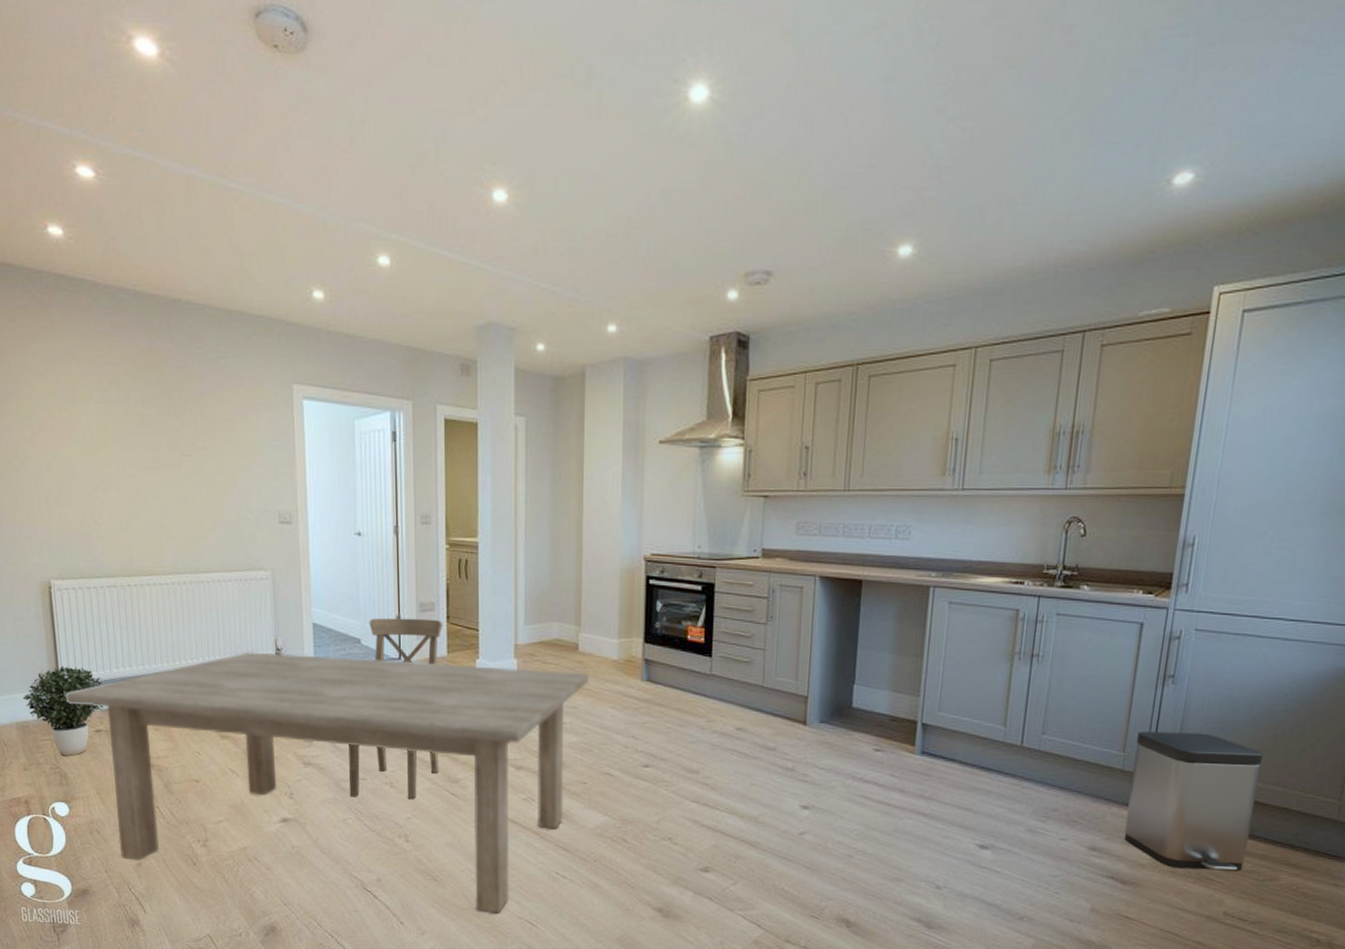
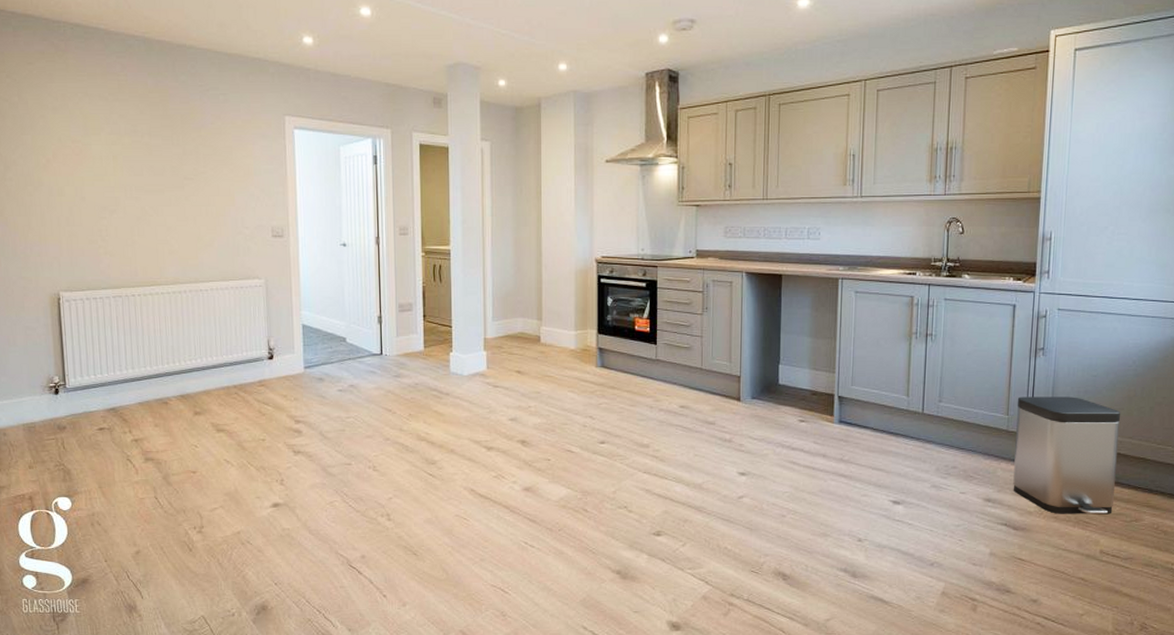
potted plant: present [23,665,104,757] -> none [30,370,107,454]
dining table: present [66,652,589,914] -> none [71,352,550,583]
dining chair: present [349,618,443,800] -> none [335,318,420,481]

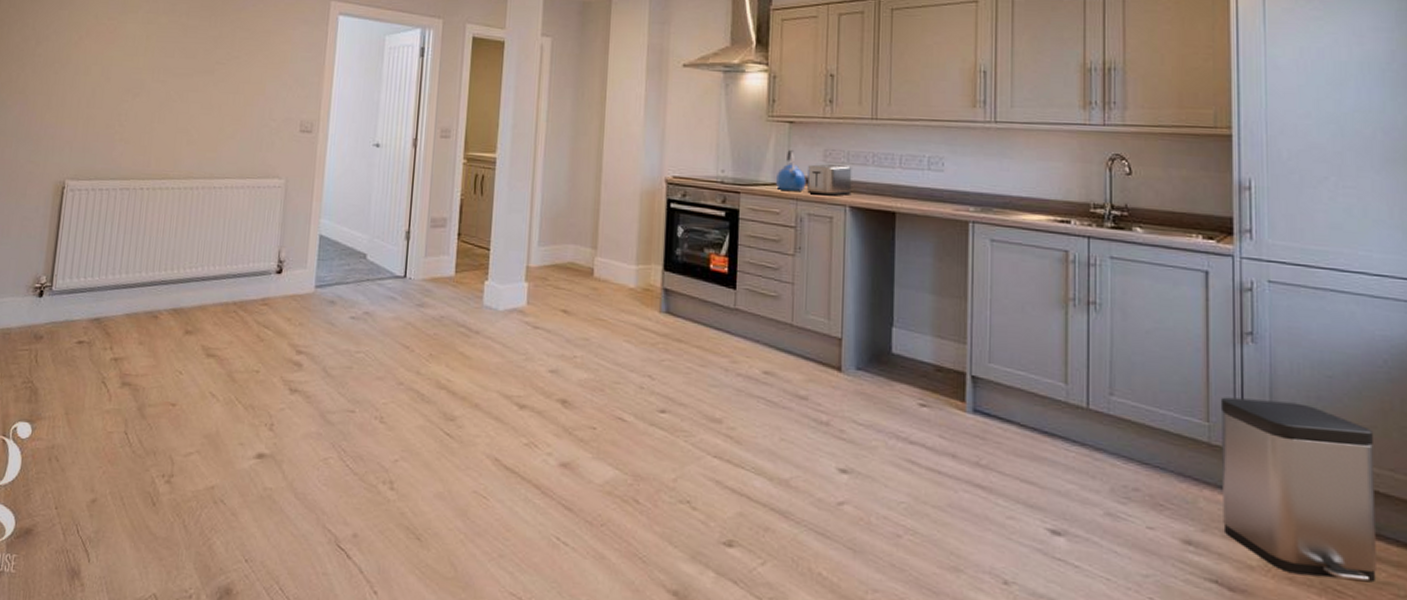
kettle: none [685,229,711,262] -> present [775,150,806,191]
toaster: none [709,238,748,266] -> present [805,163,852,197]

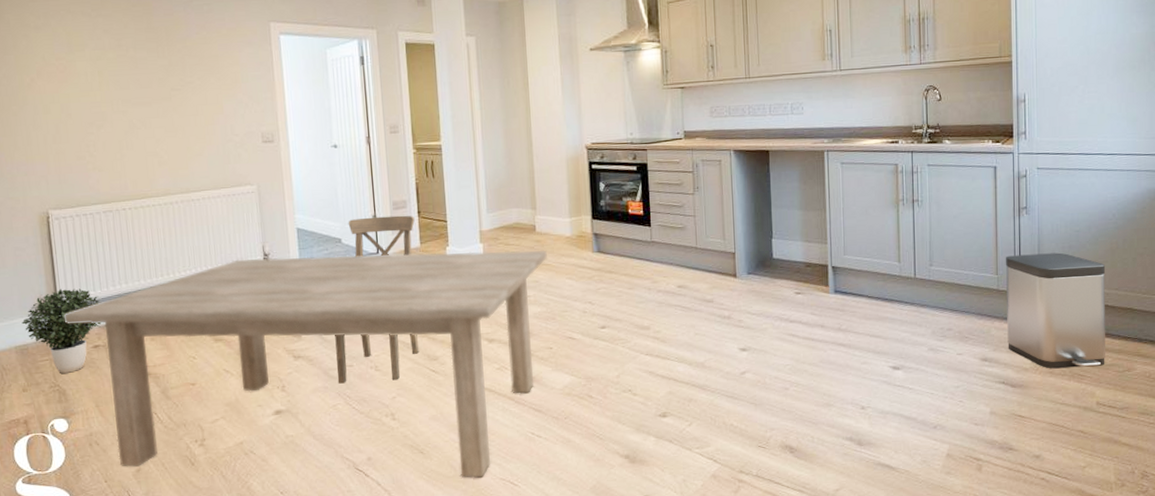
potted plant: none [11,269,96,370] -> present [21,288,102,375]
dining table: none [55,262,604,587] -> present [64,250,547,478]
dining chair: none [334,232,453,439] -> present [335,215,420,384]
kettle: present [775,150,806,191] -> none [673,111,698,144]
toaster: present [805,163,852,197] -> none [697,117,734,145]

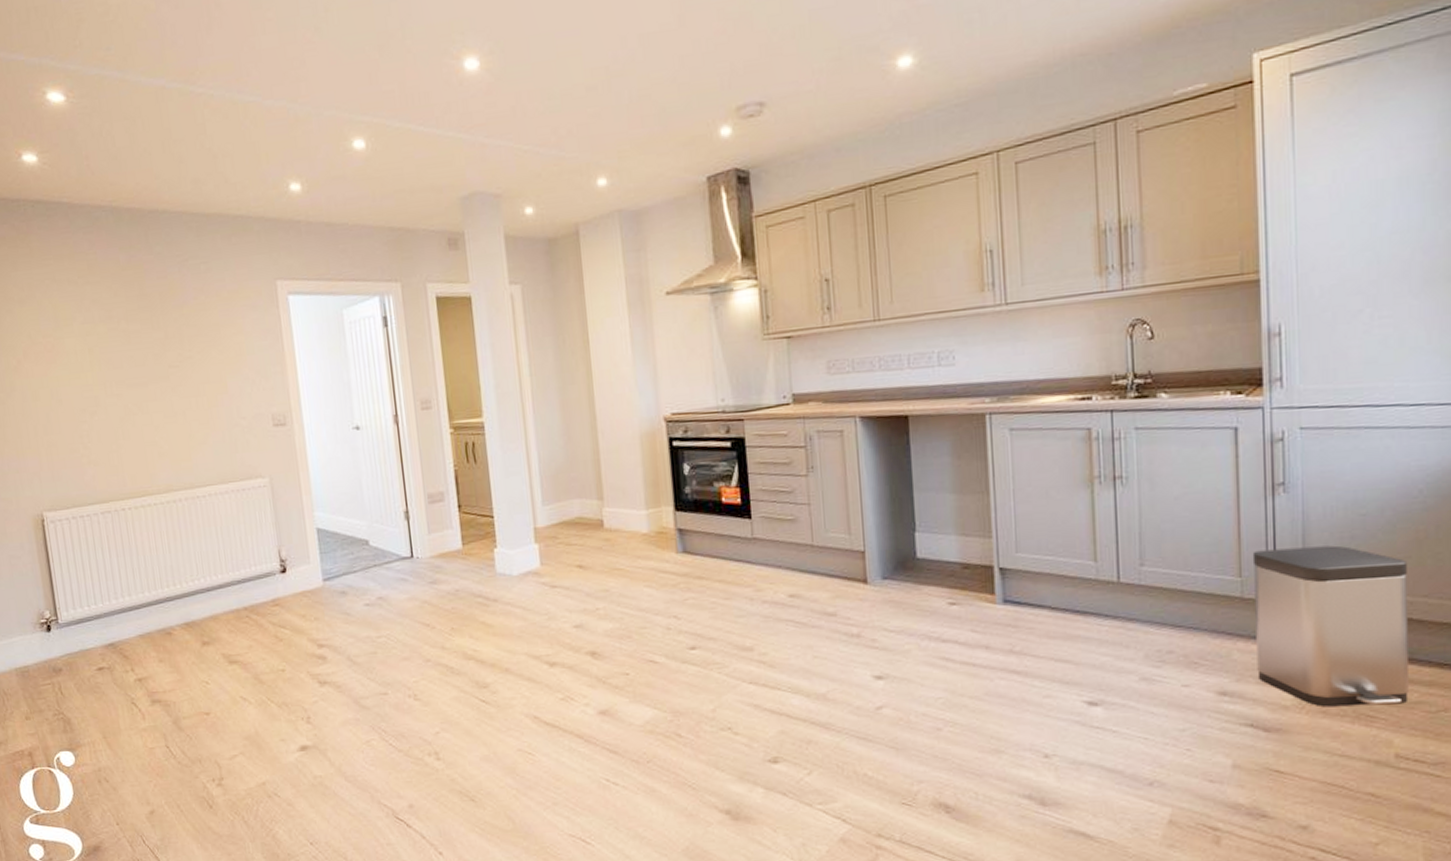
potted plant: present [21,288,102,375] -> none [21,602,105,701]
dining table: present [64,250,547,478] -> none [65,551,619,833]
dining chair: present [335,215,420,384] -> none [365,510,466,715]

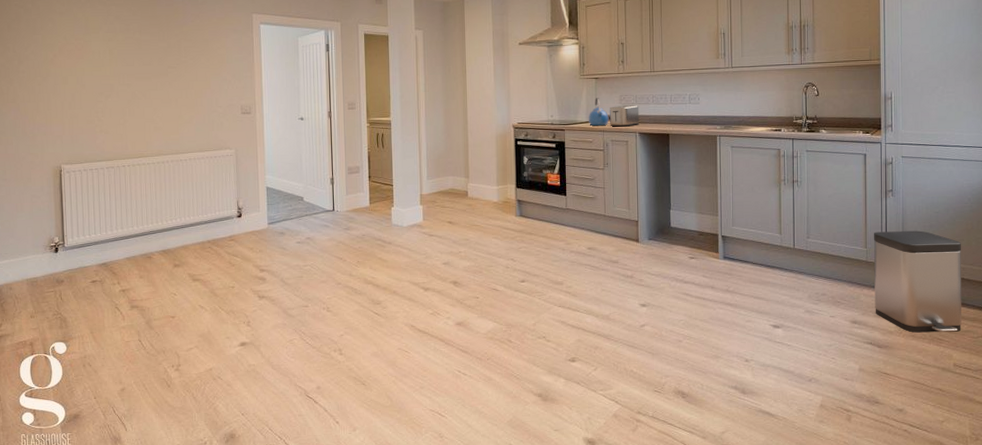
kettle: none [778,367,812,410] -> present [588,98,609,126]
toaster: none [810,374,860,411] -> present [608,104,640,128]

